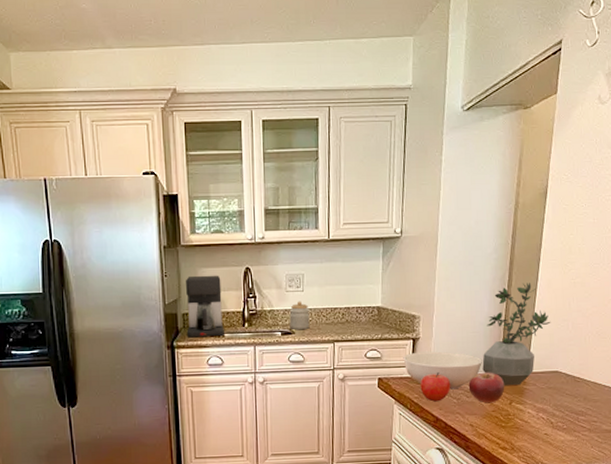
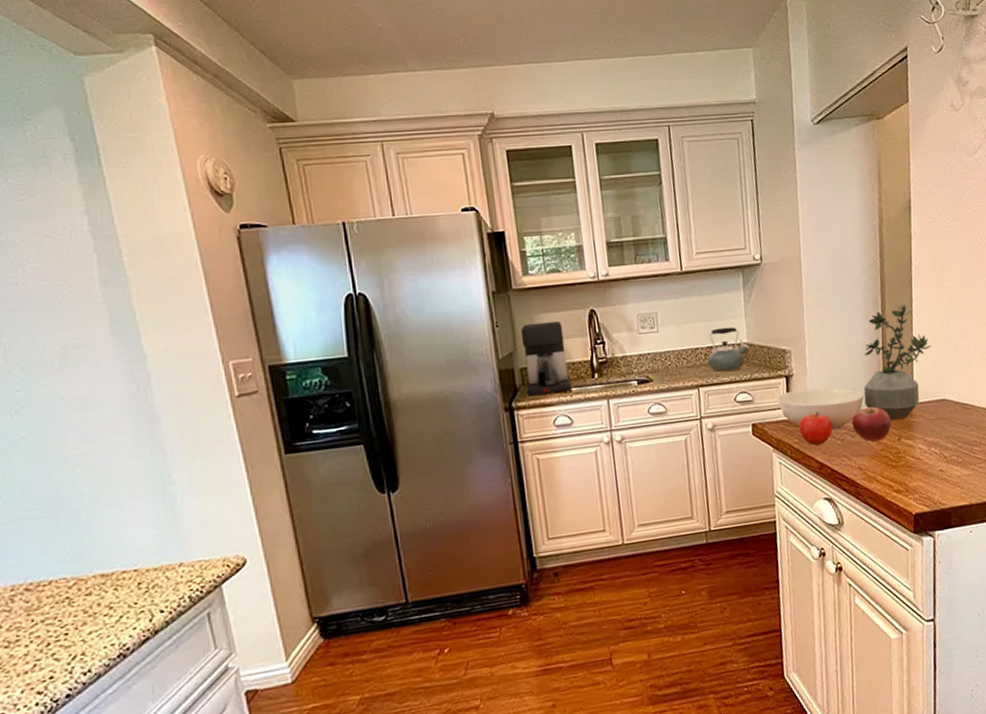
jar: present [289,301,310,329] -> none [644,343,670,377]
kettle: none [344,291,383,331] -> present [707,326,749,372]

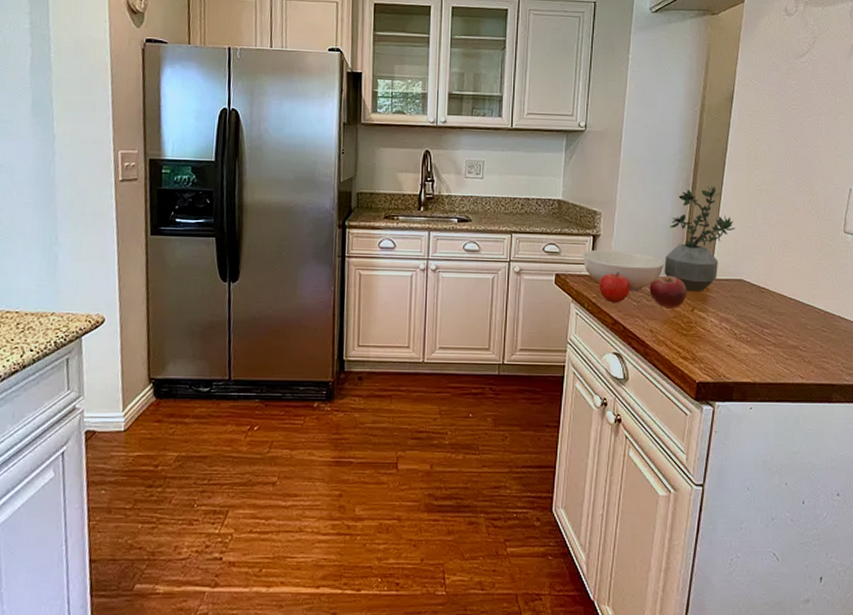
coffee maker: present [521,320,571,396] -> none [359,155,399,219]
kettle: present [707,326,749,372] -> none [523,182,563,224]

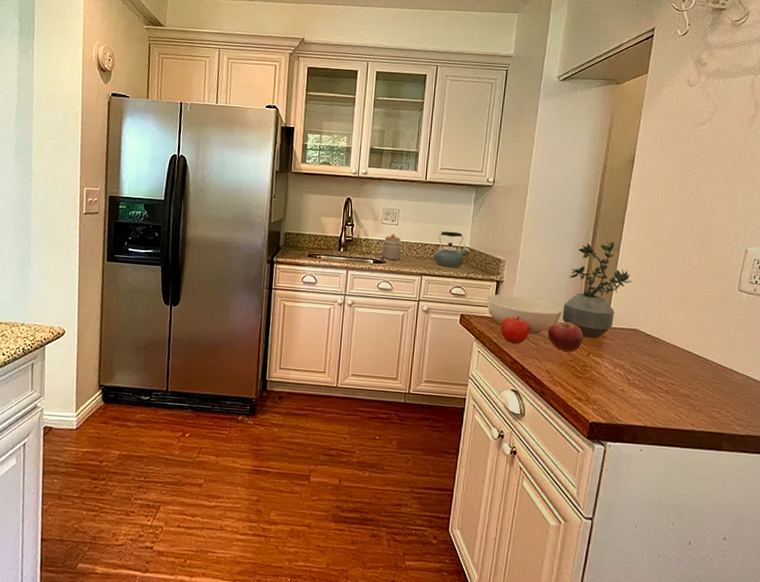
jar: none [467,188,488,217] -> present [382,233,402,260]
kettle: none [523,182,563,224] -> present [433,231,470,268]

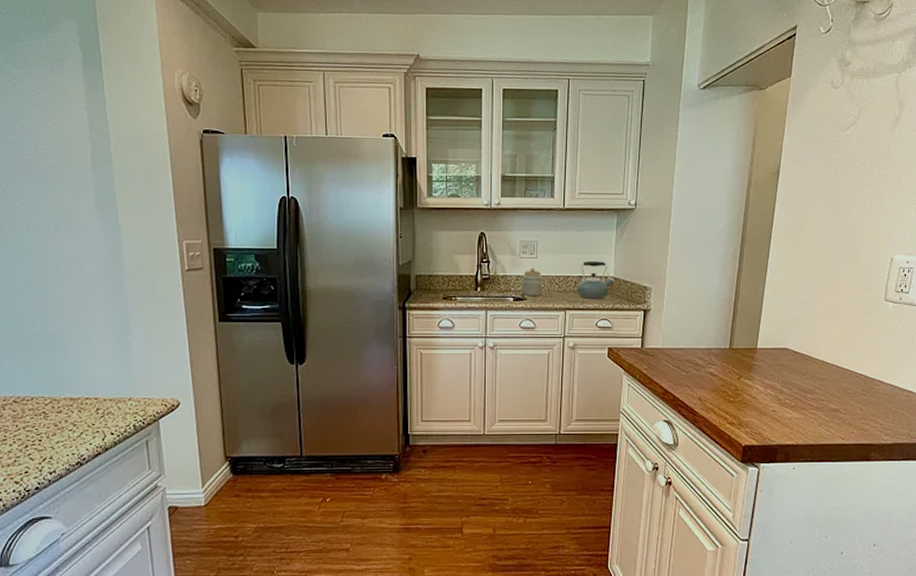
bowl: present [486,294,562,335] -> none [633,323,712,362]
fruit: present [500,316,531,344] -> none [650,345,680,374]
fruit: present [547,321,584,353] -> none [698,346,734,378]
potted plant: present [562,241,632,338] -> none [712,259,781,360]

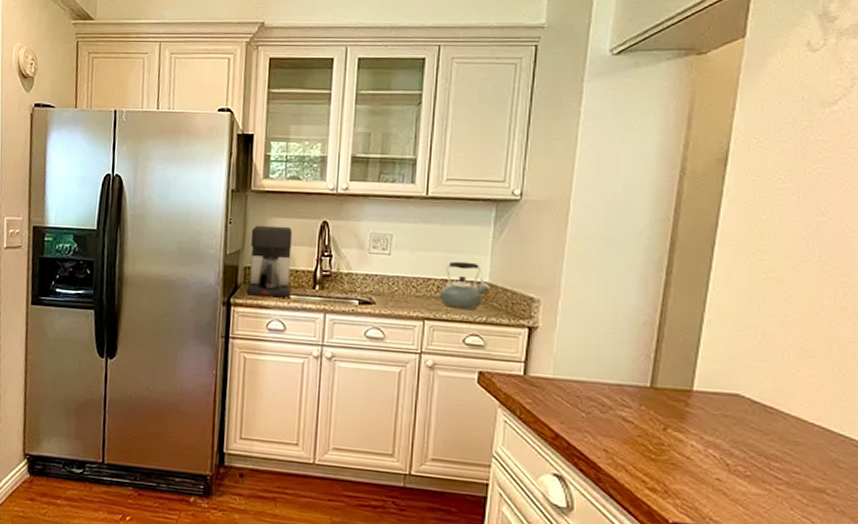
coffee maker: none [419,238,457,300] -> present [246,225,293,298]
jar: present [522,267,542,296] -> none [370,265,396,300]

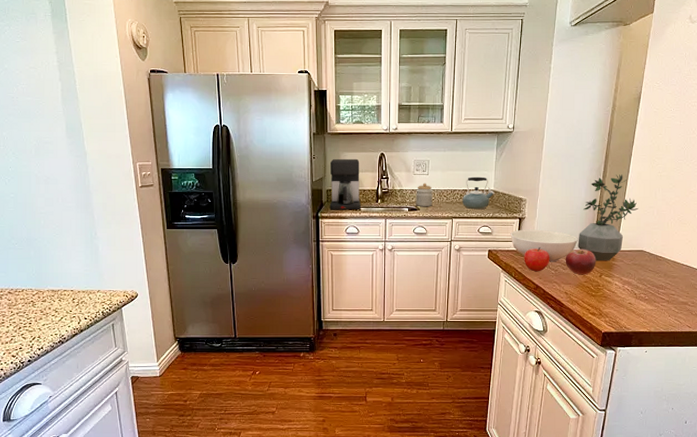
jar: none [370,265,396,300] -> present [416,183,433,206]
bowl: none [514,344,625,400] -> present [510,229,578,262]
fruit: none [535,374,579,413] -> present [524,247,550,272]
fruit: none [603,382,657,425] -> present [565,249,596,275]
potted plant: none [625,271,730,405] -> present [578,174,639,260]

